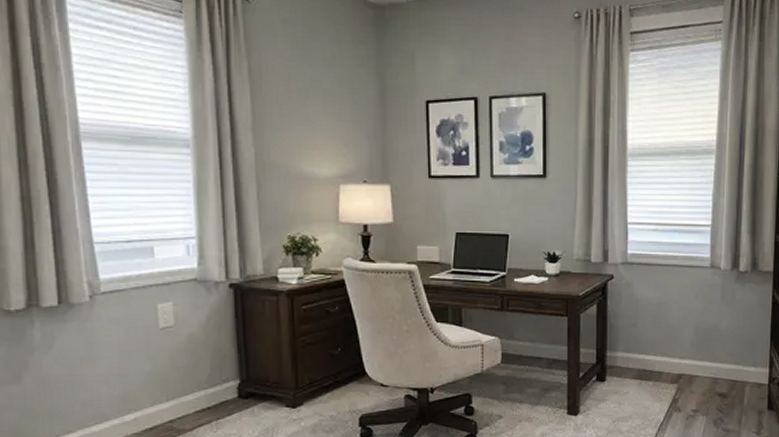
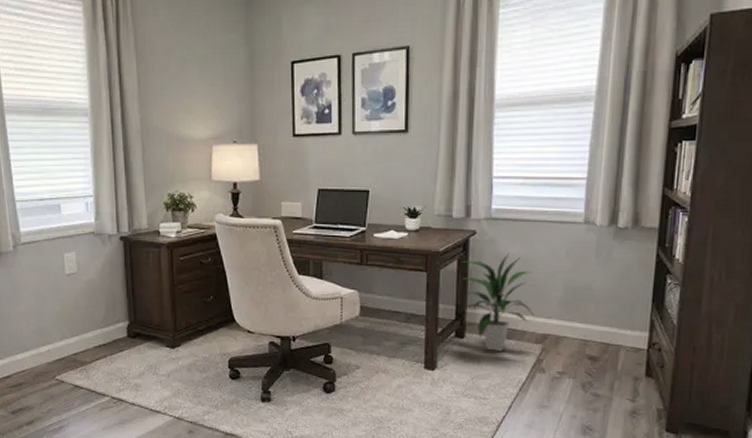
indoor plant: none [602,296,669,393] -> present [463,252,533,351]

